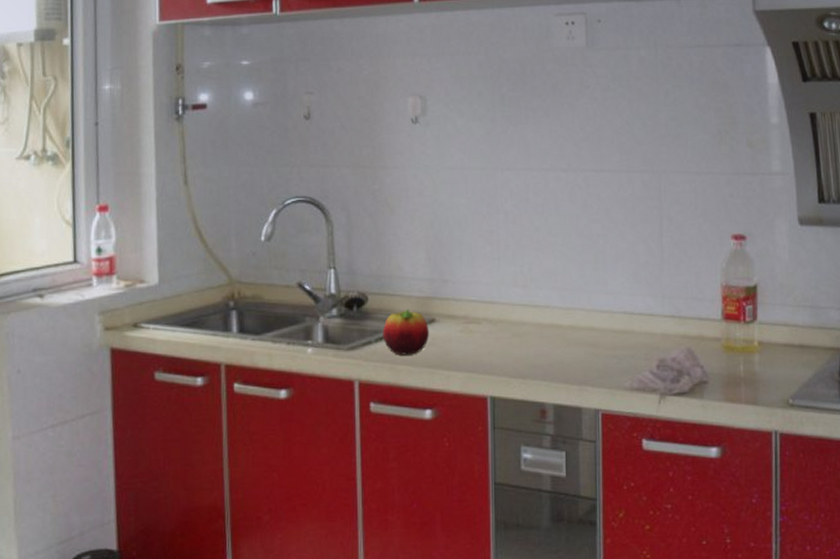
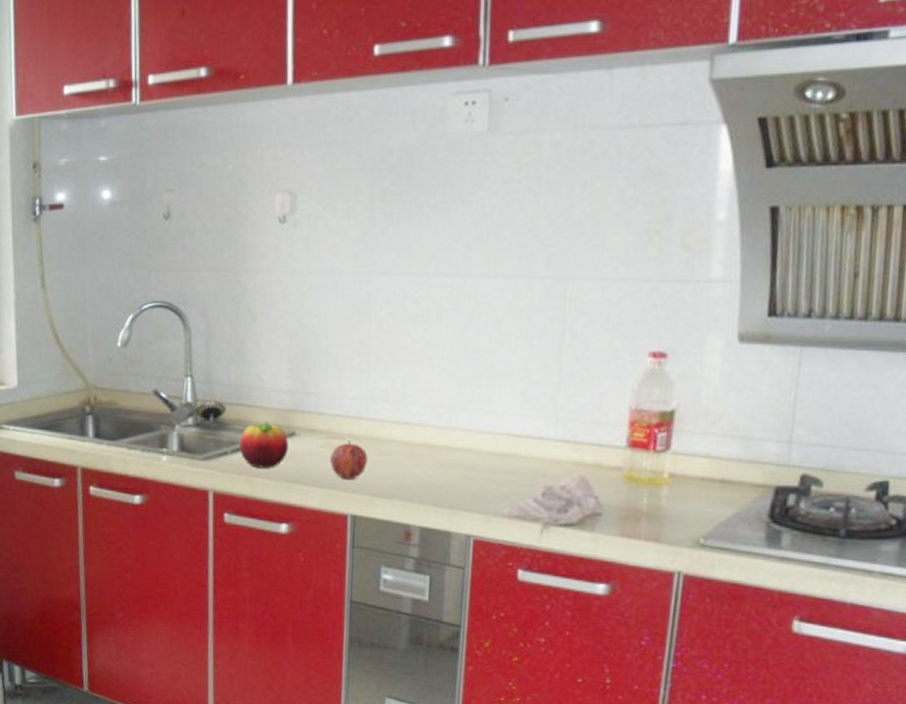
apple: none [468,324,503,362] -> present [330,440,368,479]

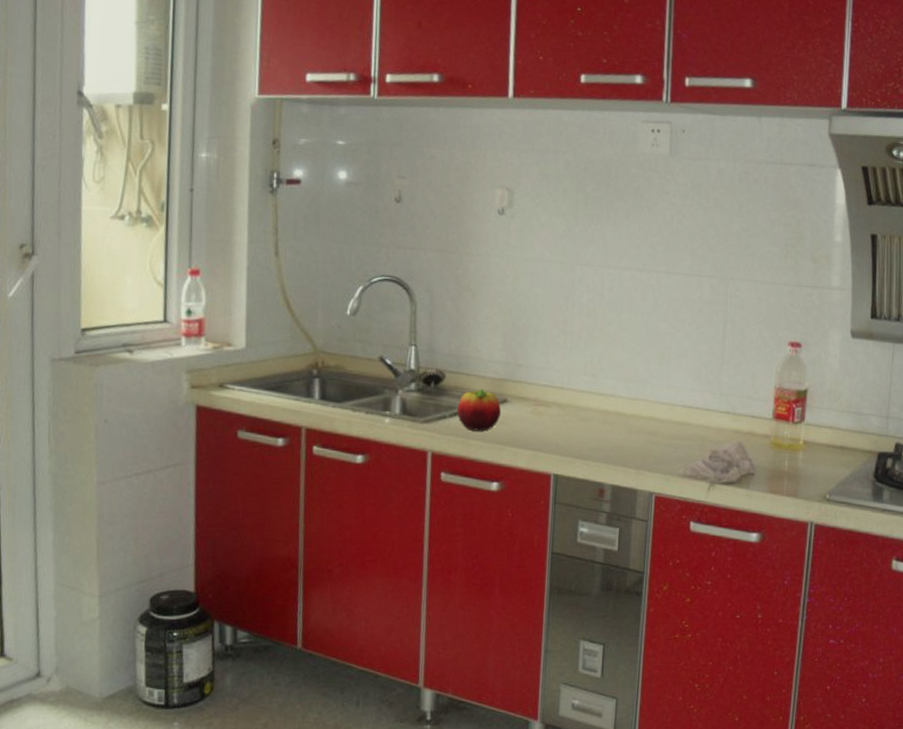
apple: present [330,440,368,479] -> none [537,408,569,442]

